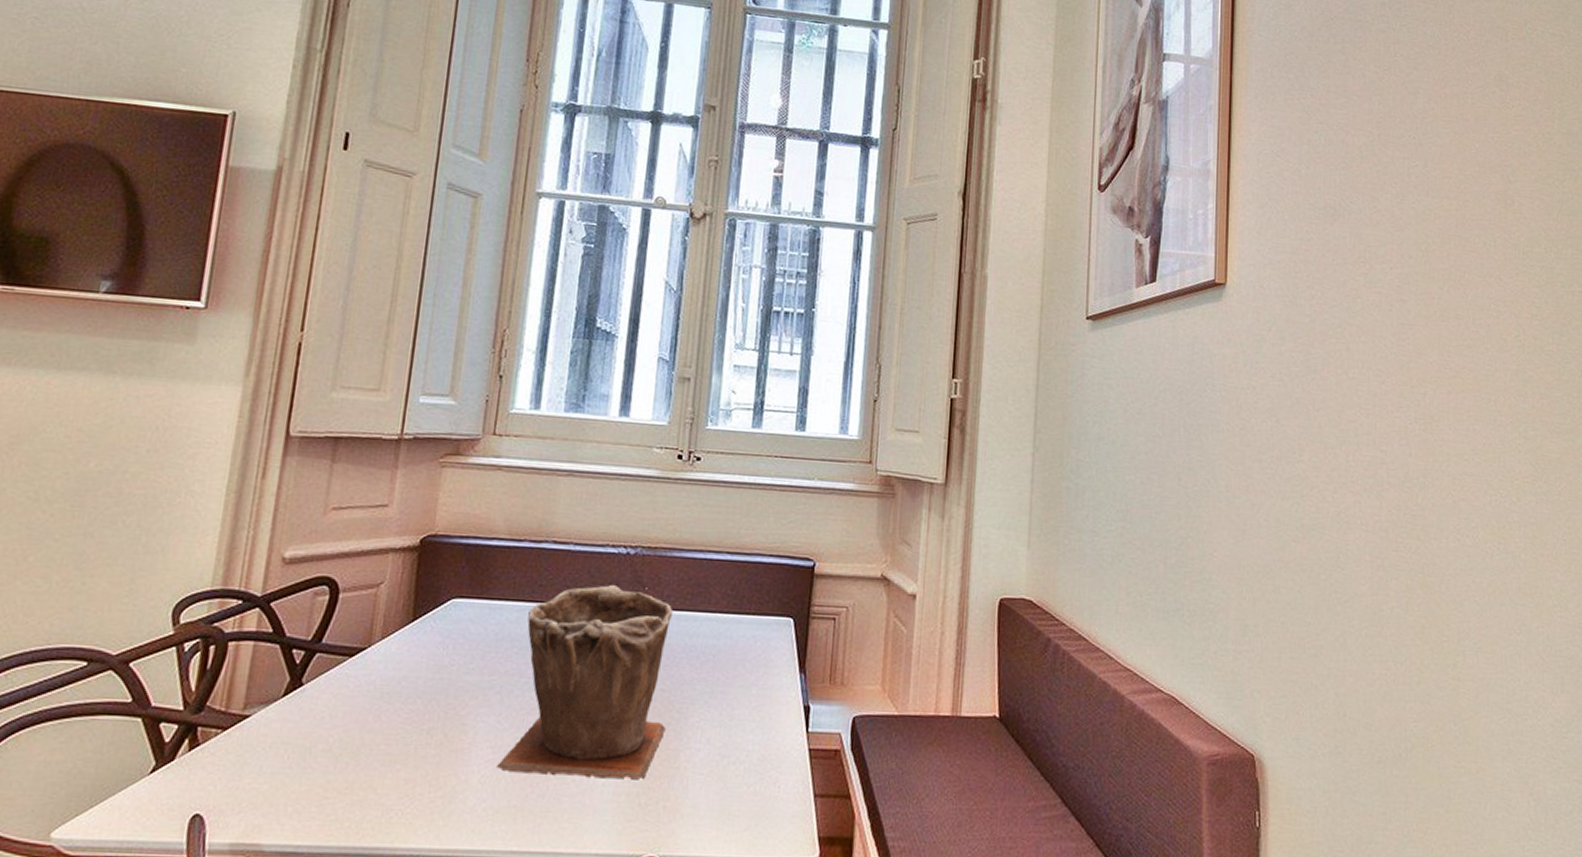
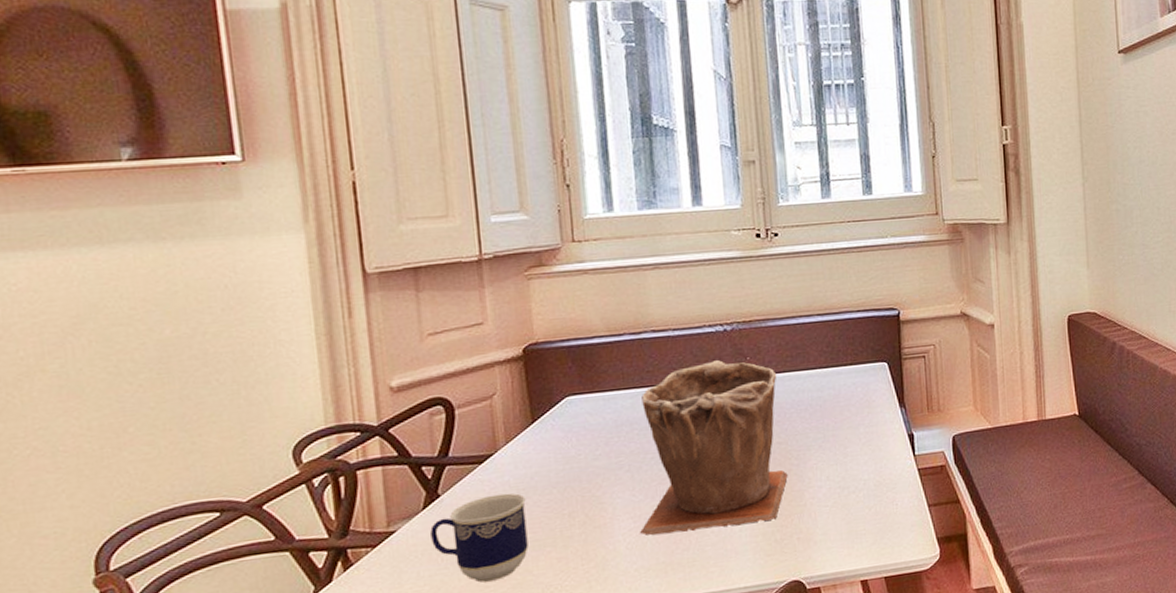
cup: none [282,693,388,792] -> present [430,493,529,583]

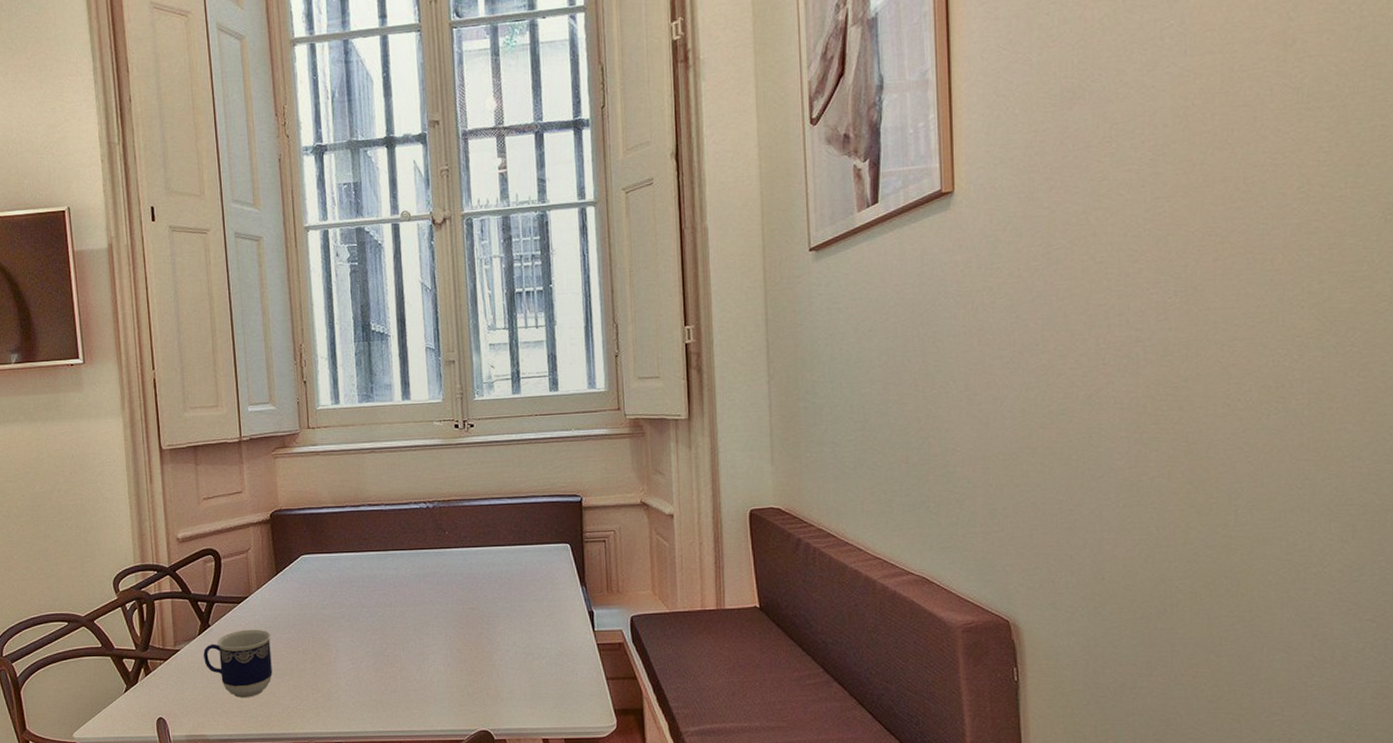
plant pot: present [640,360,788,535] -> none [357,533,479,677]

